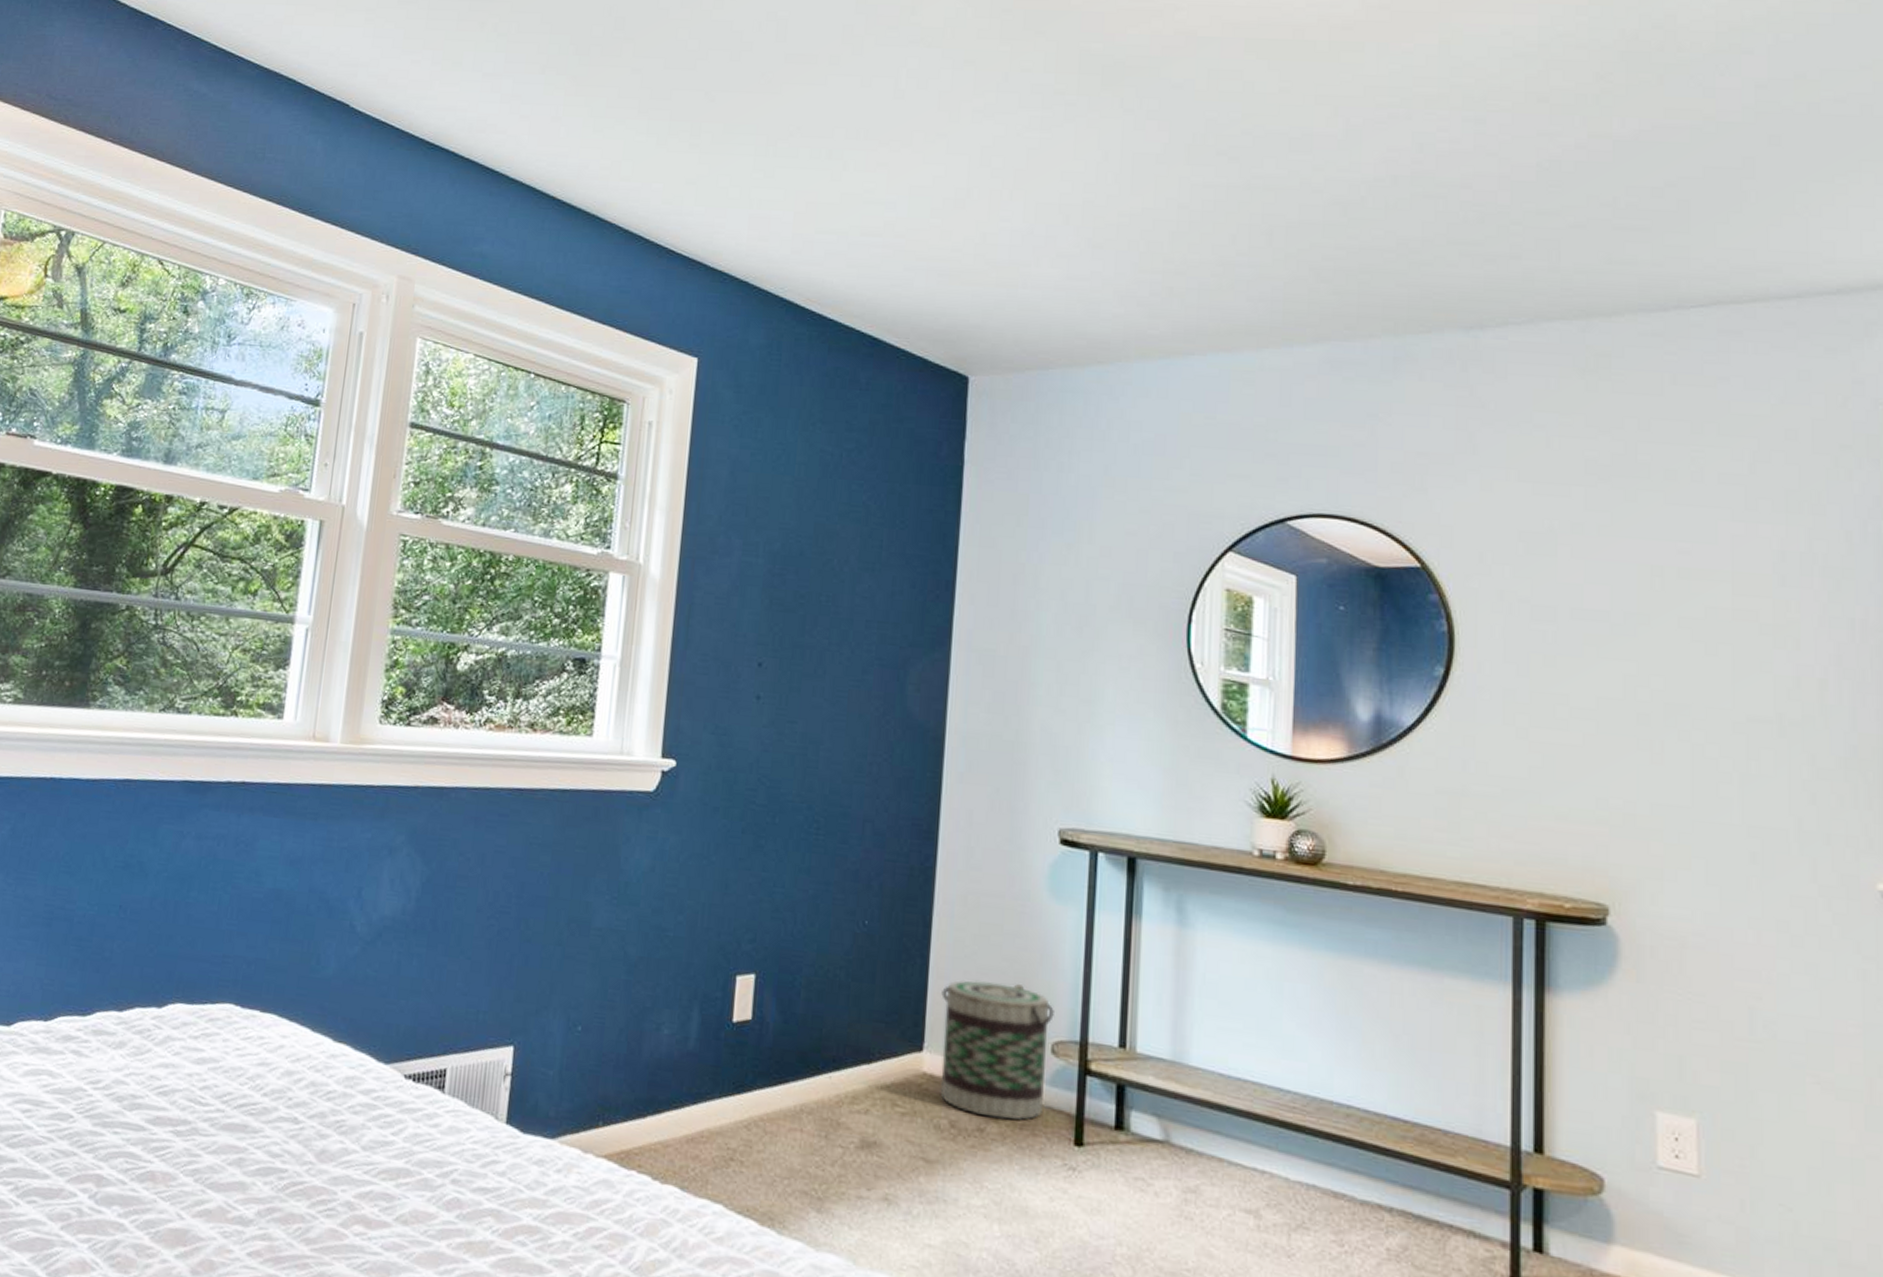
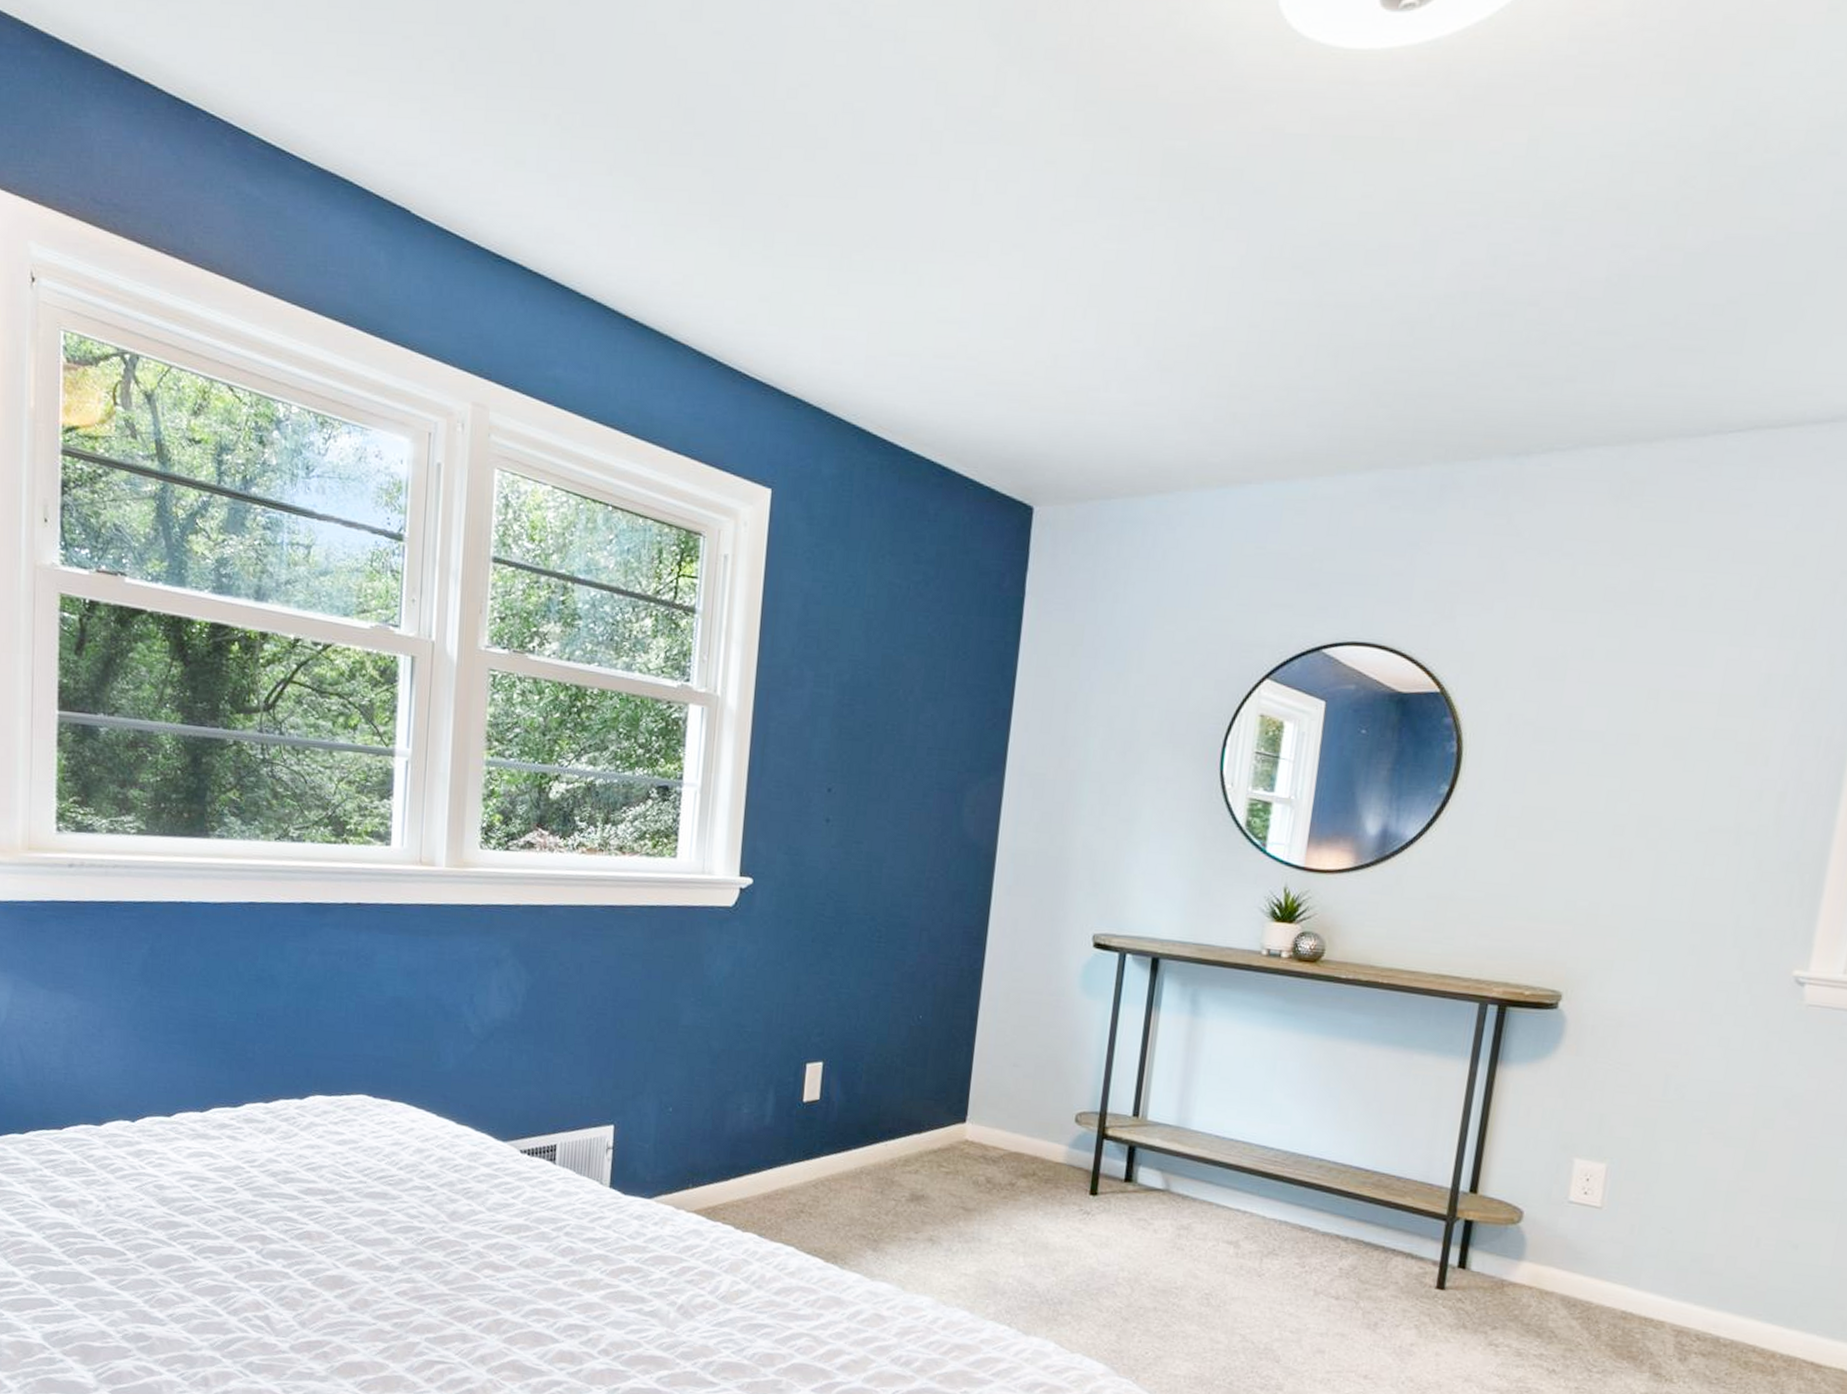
basket: present [940,980,1054,1120] -> none [979,1064,1080,1176]

